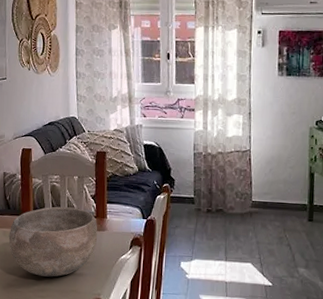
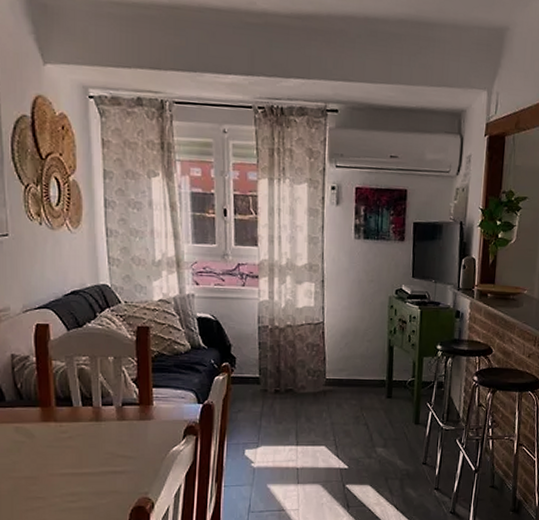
bowl: present [8,206,98,277] -> none [23,394,142,478]

